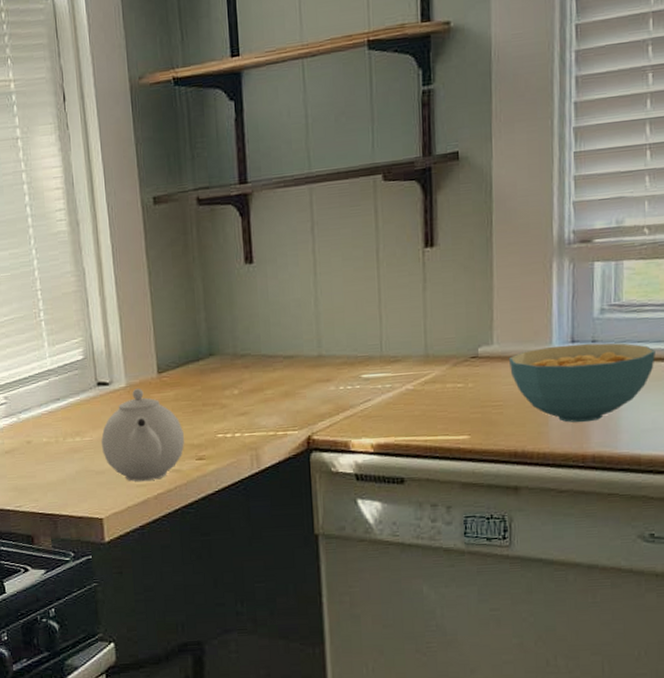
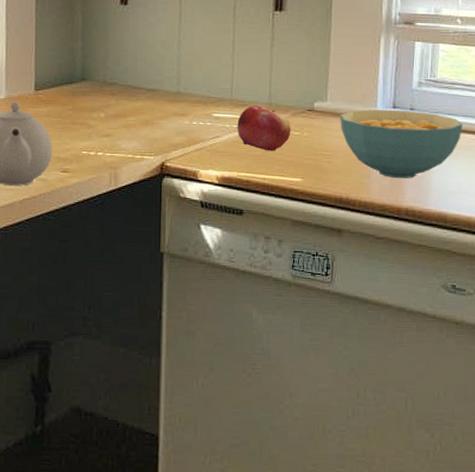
fruit: none [390,359,454,410] -> present [237,105,291,151]

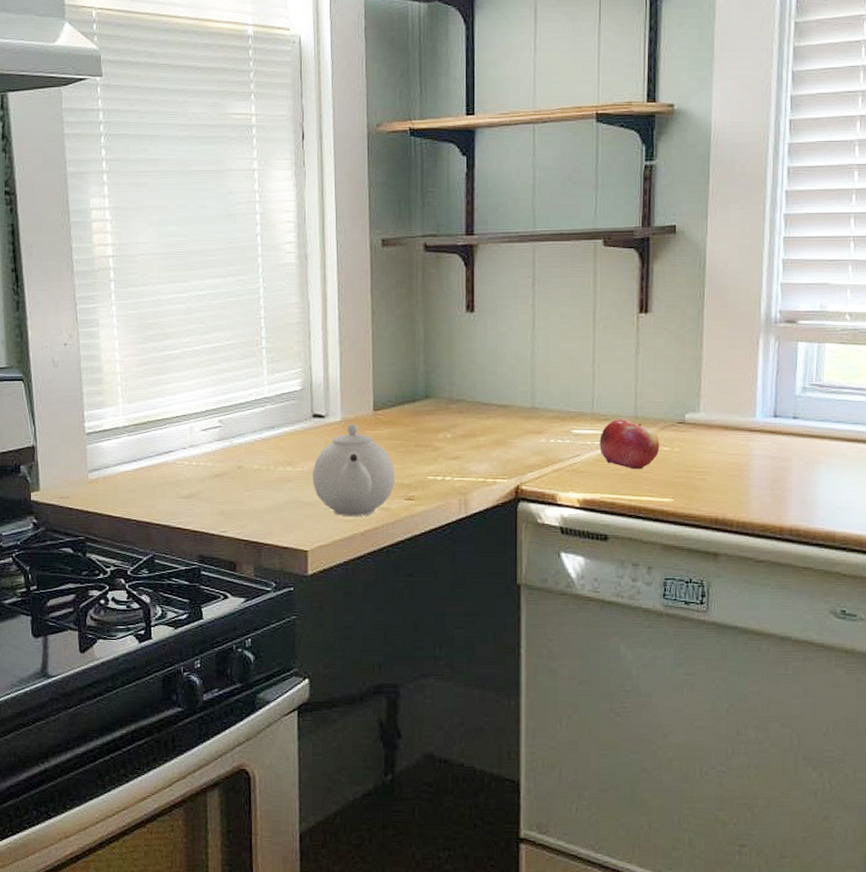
cereal bowl: present [339,109,463,179] -> none [713,419,852,496]

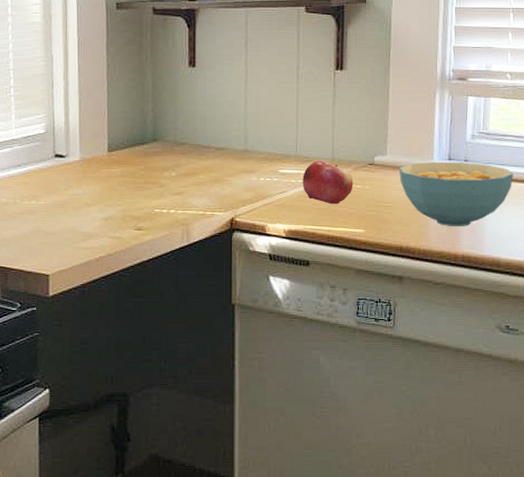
teapot: present [313,423,394,517] -> none [54,162,126,245]
cereal bowl: none [713,419,852,496] -> present [398,161,513,227]

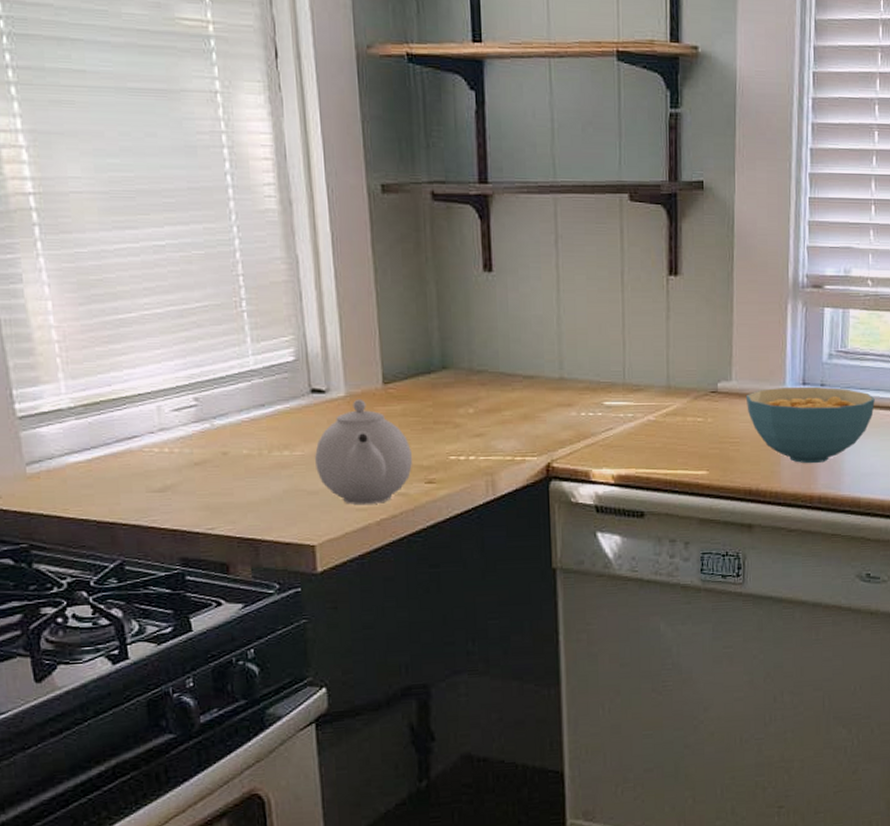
teapot: none [54,162,126,245] -> present [315,398,412,505]
fruit: present [302,161,353,204] -> none [632,389,694,442]

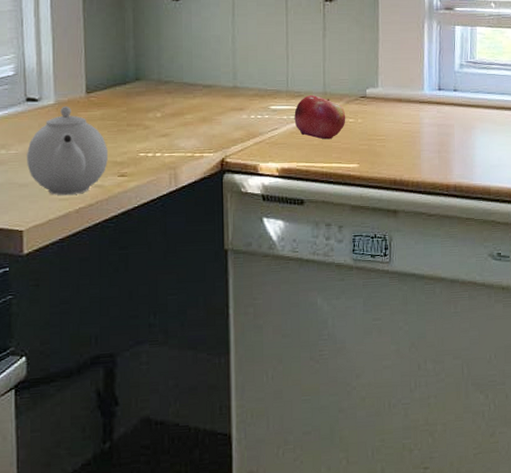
fruit: none [632,389,694,442] -> present [294,95,346,140]
cereal bowl: present [745,386,875,464] -> none [390,91,500,158]

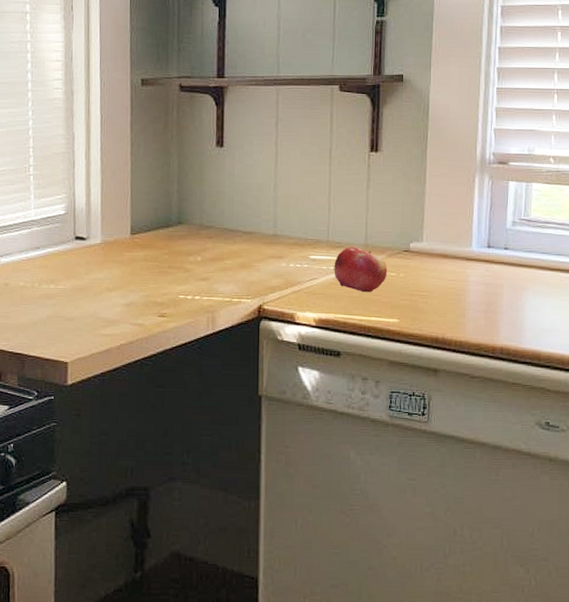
teapot: present [27,105,108,196] -> none [74,245,149,332]

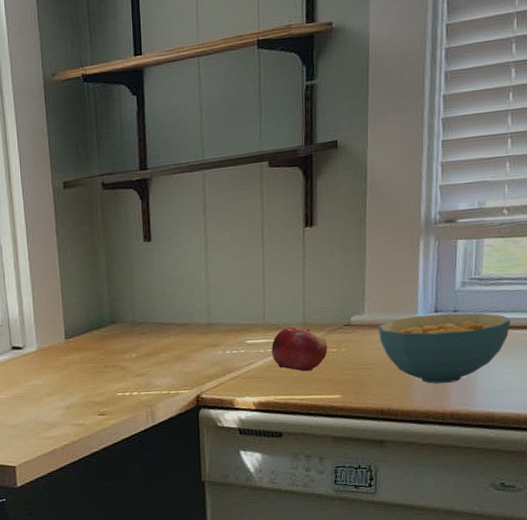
cereal bowl: none [435,249,556,318] -> present [377,312,510,384]

